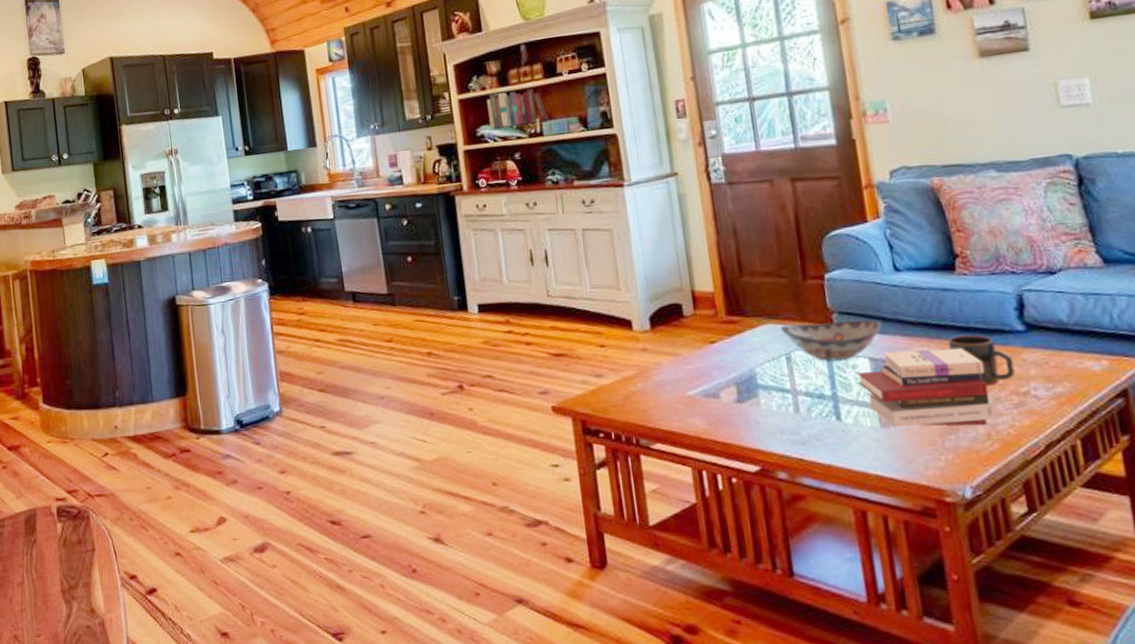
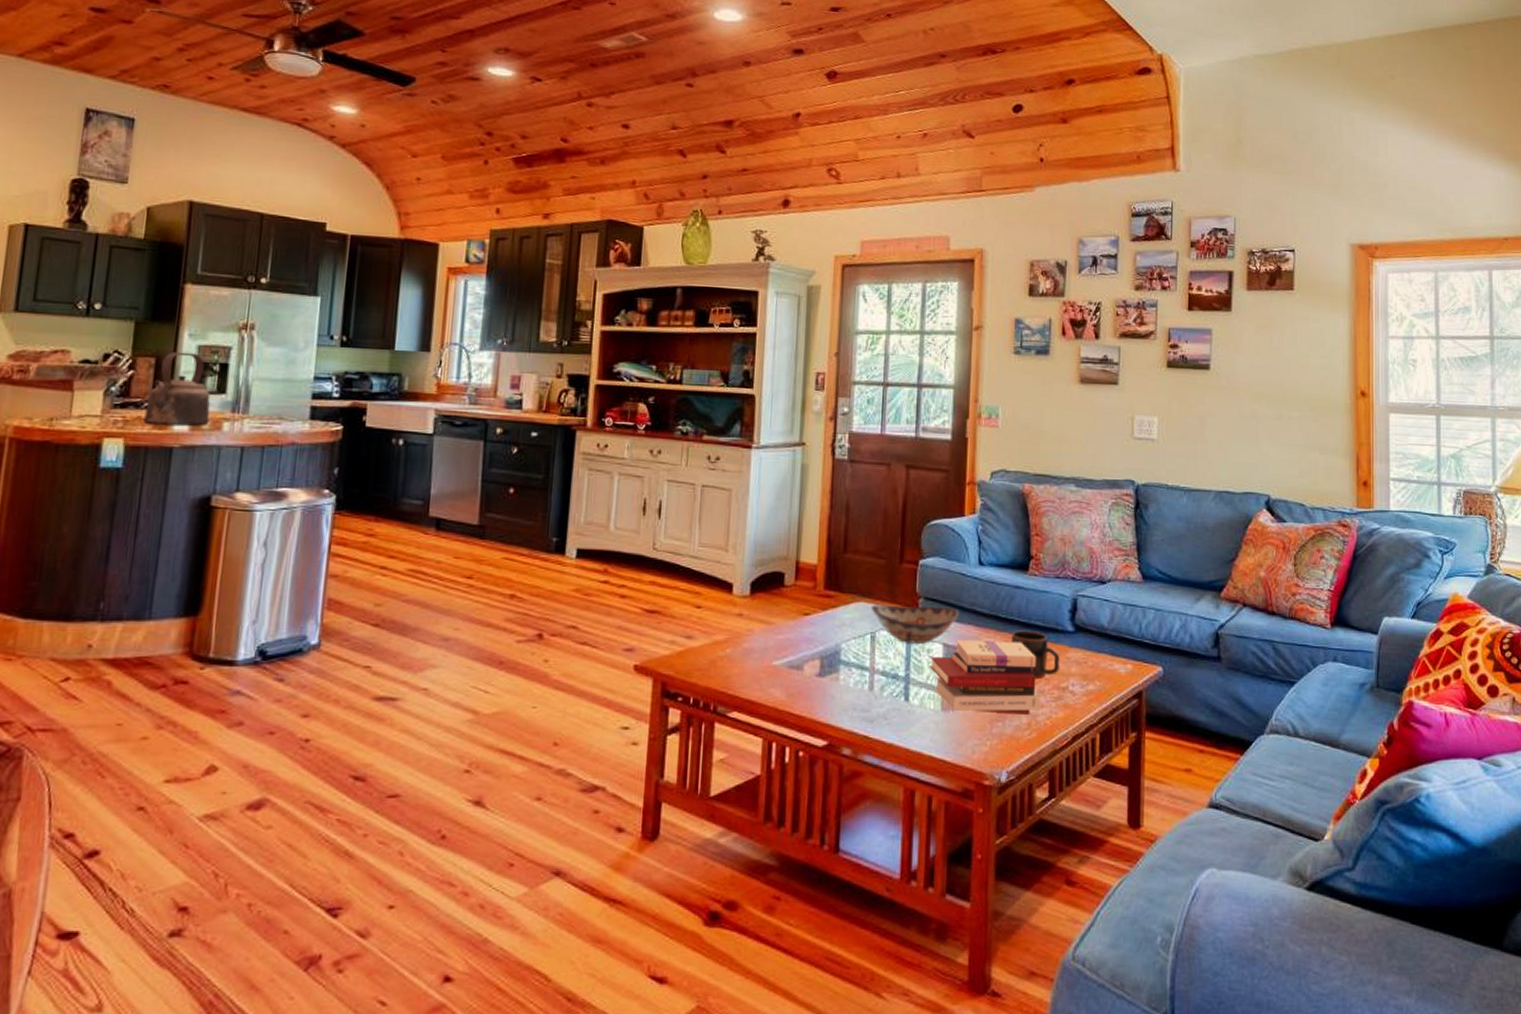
kettle: none [114,181,161,246] -> present [143,351,211,427]
books: present [487,89,550,129] -> none [629,330,691,371]

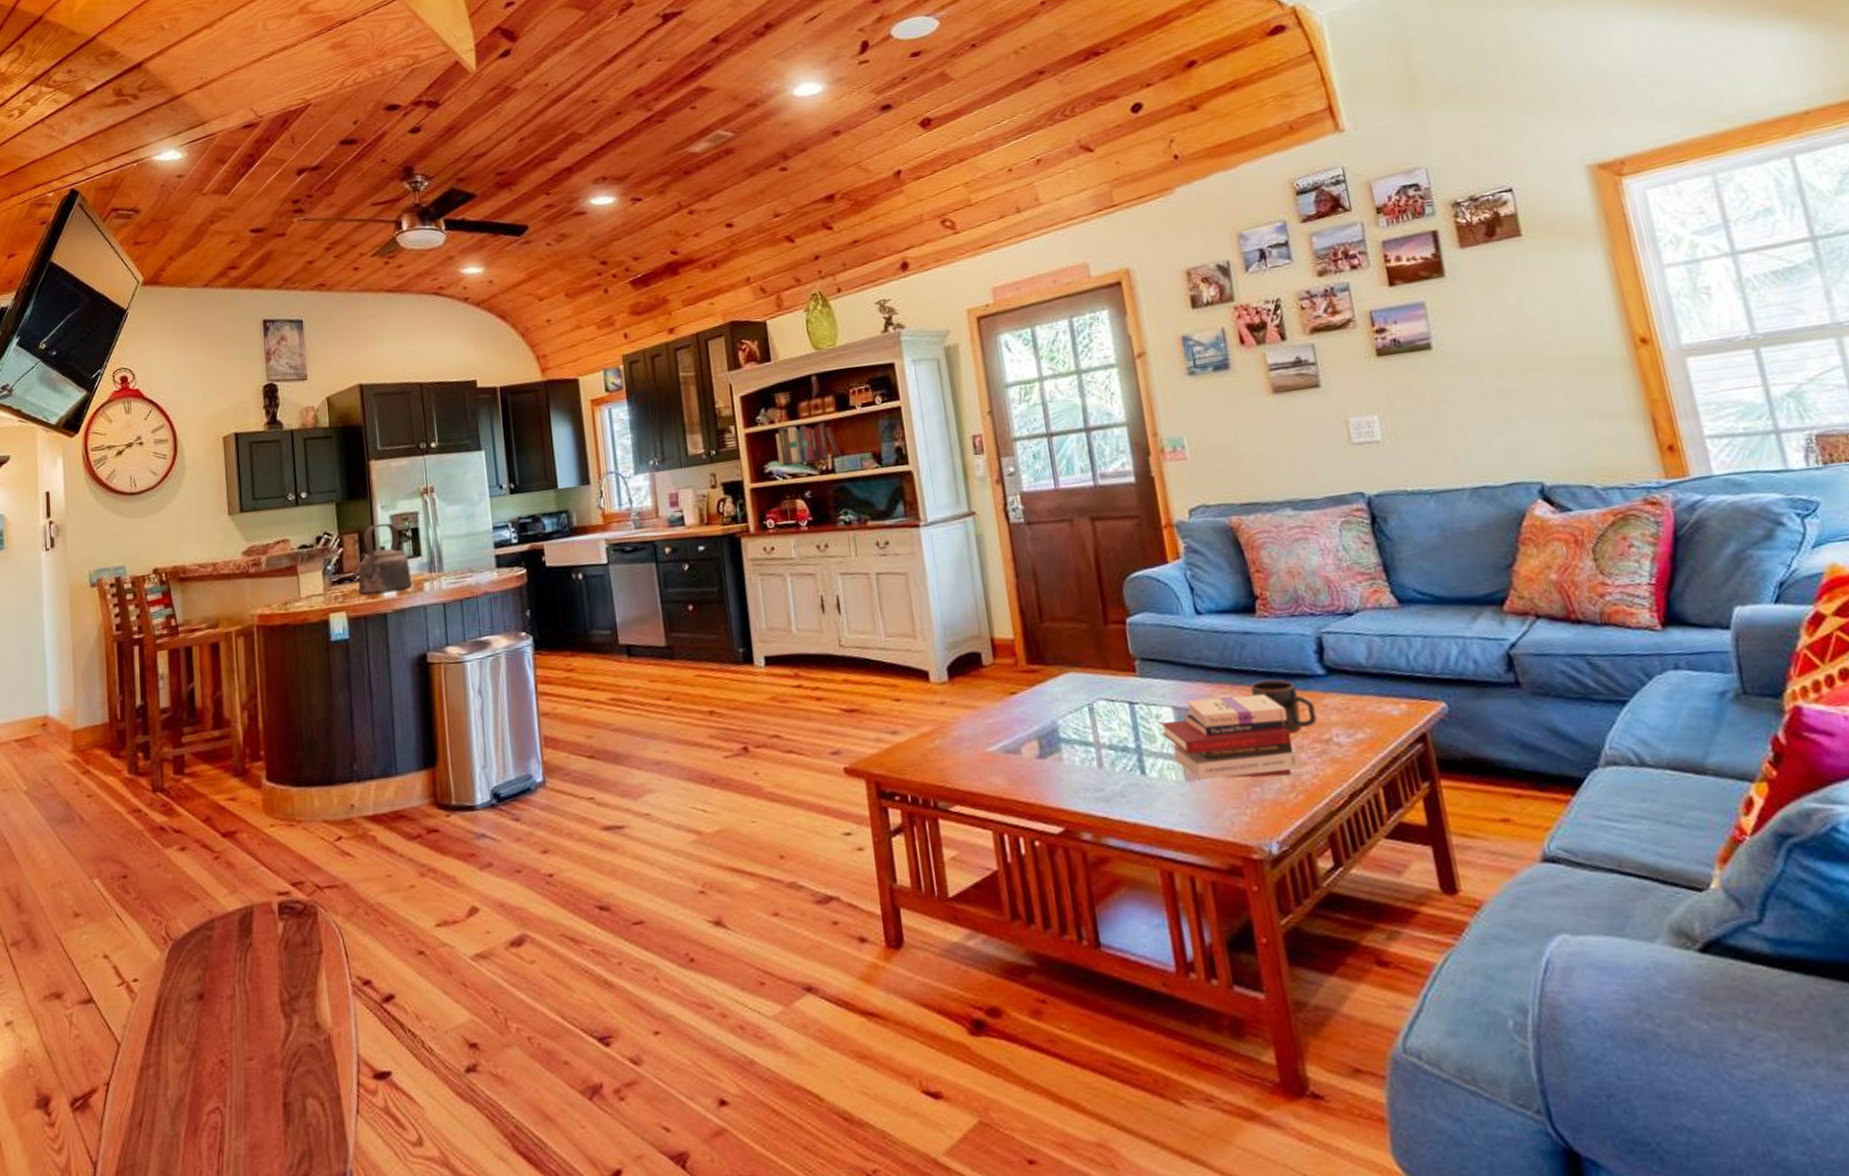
books: none [629,330,691,371] -> present [775,423,842,466]
decorative bowl: present [870,604,960,644] -> none [1082,665,1185,711]

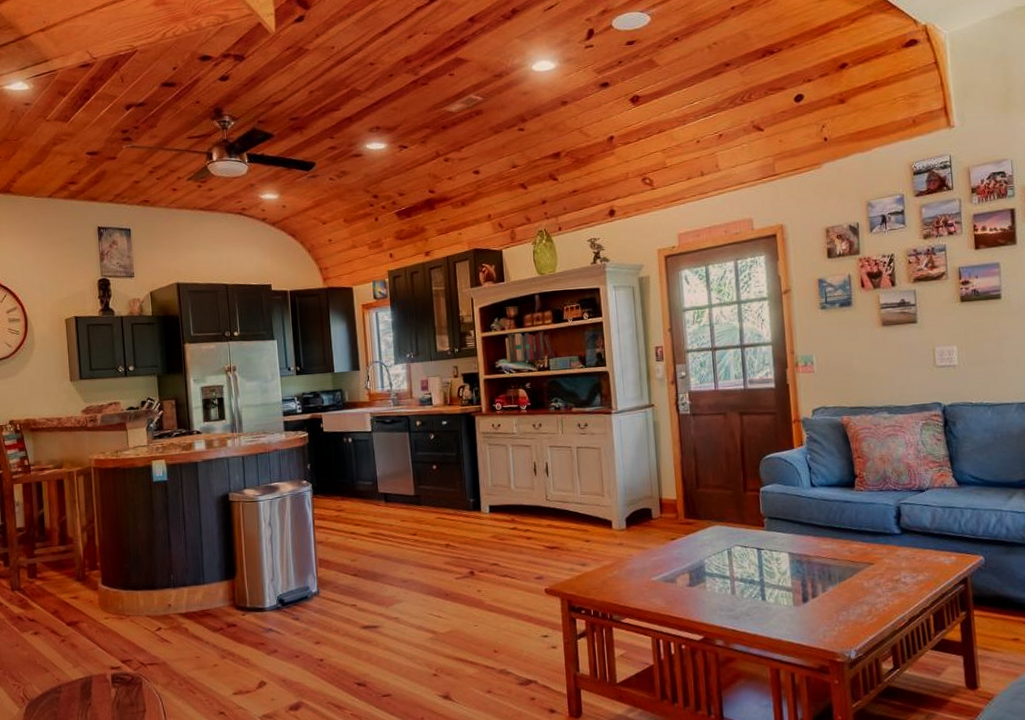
kettle: present [358,523,412,596] -> none [175,393,218,448]
books: present [1160,694,1302,781] -> none [779,546,877,606]
mug: present [1250,679,1317,735] -> none [846,536,891,575]

